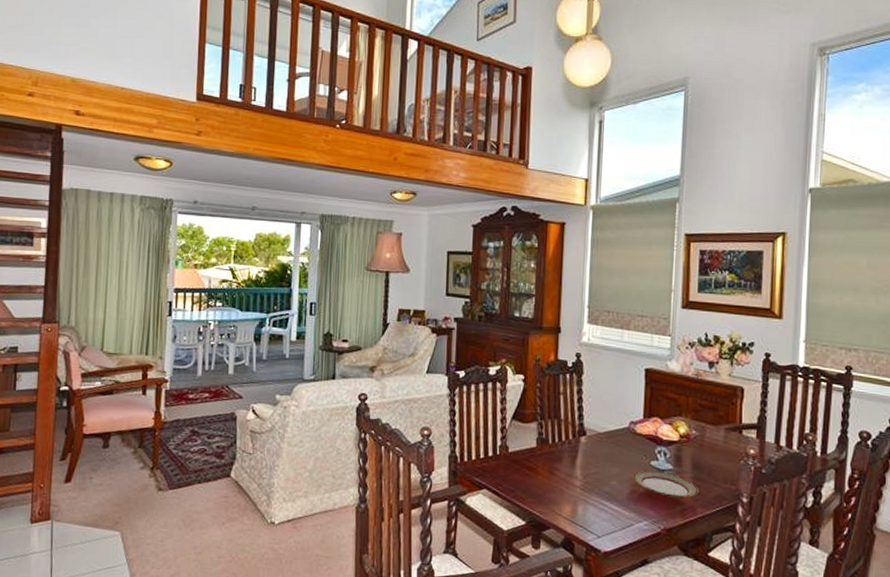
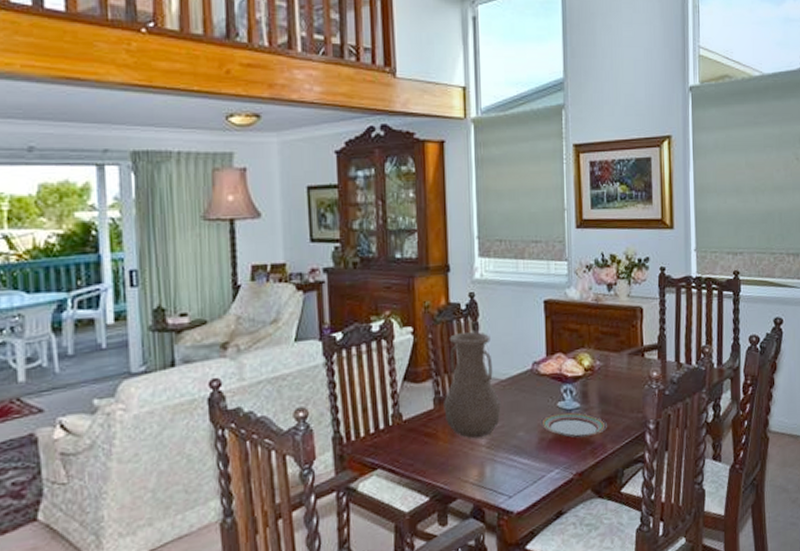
vase: none [545,385,597,480] -> present [444,331,501,438]

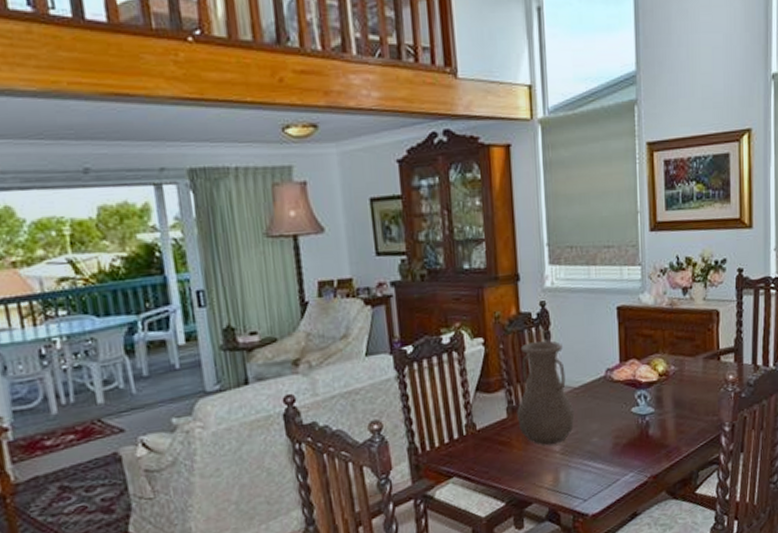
plate: present [540,411,607,438] -> none [614,416,682,442]

